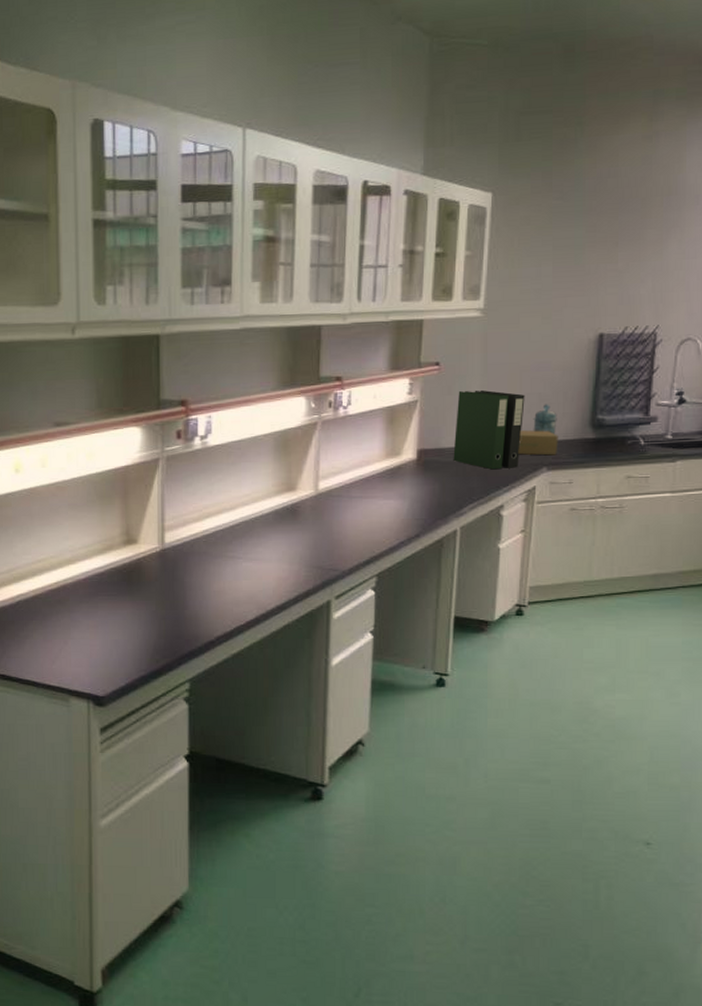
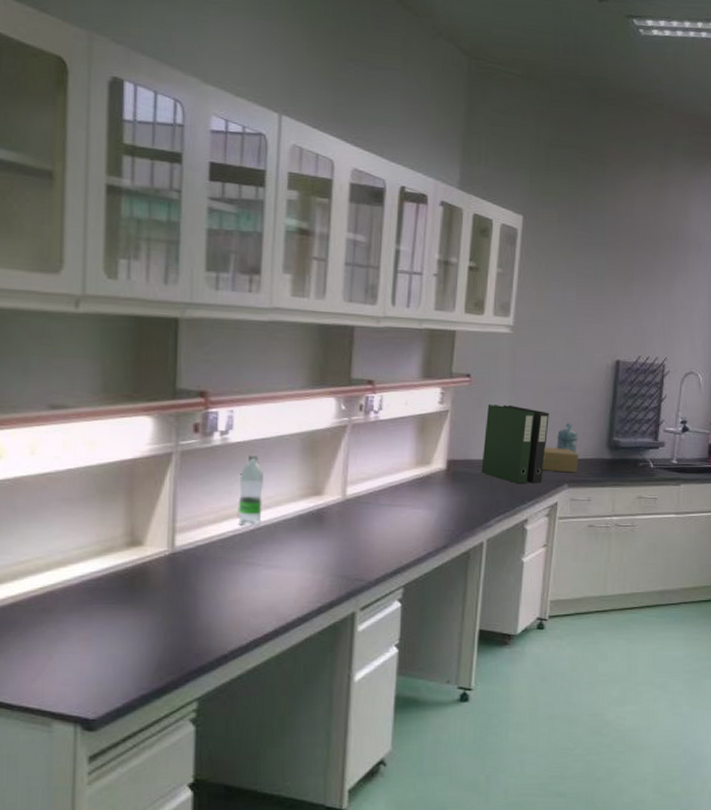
bottle: none [218,456,241,523] -> present [237,455,263,527]

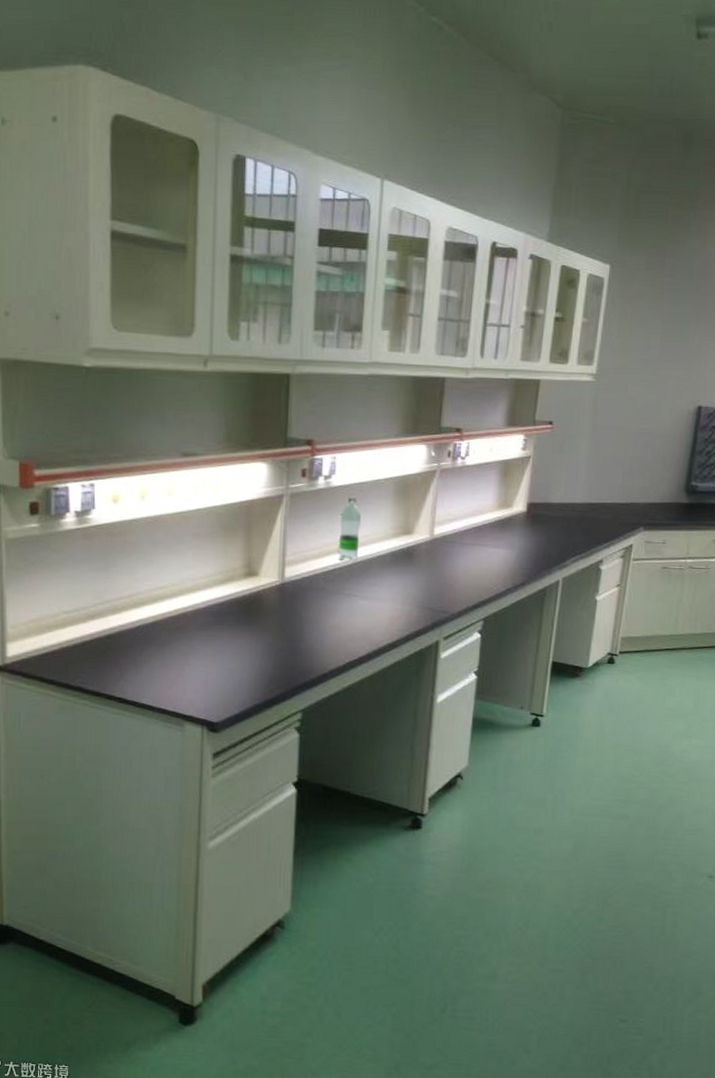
binder: present [481,405,549,484] -> none [560,450,628,527]
box: present [542,447,579,473] -> none [619,491,656,517]
canister: present [556,423,578,453] -> none [633,468,656,497]

